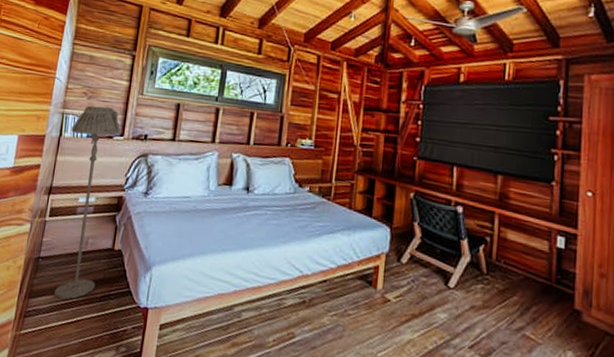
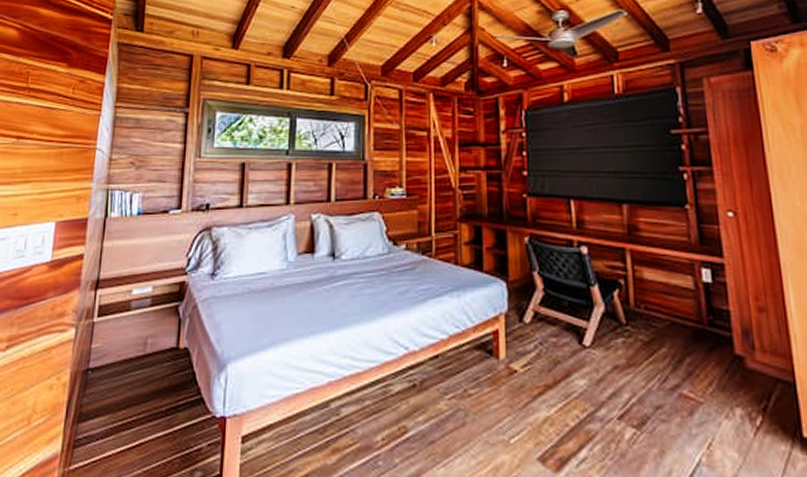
floor lamp: present [53,105,121,299] -> none [108,176,178,418]

